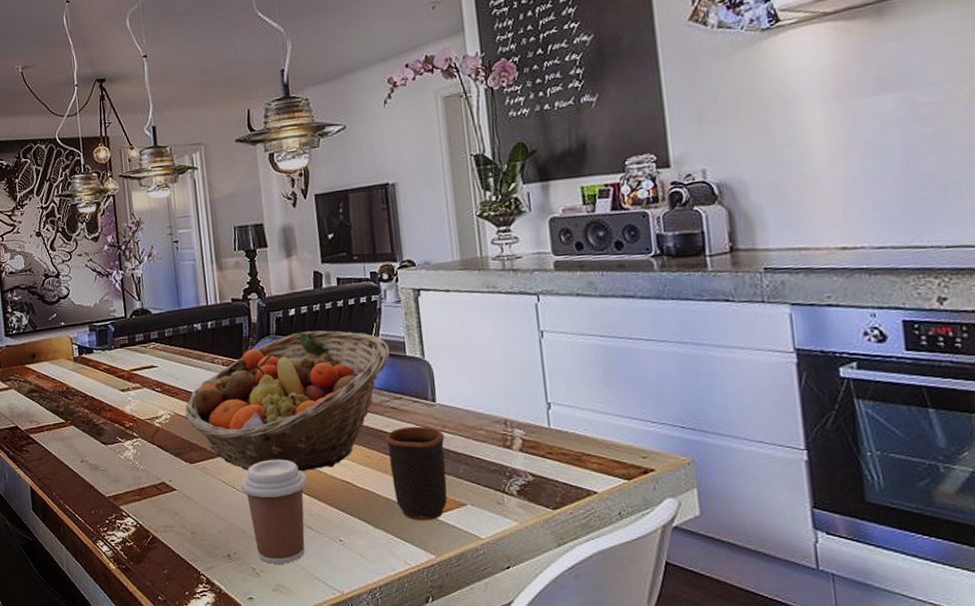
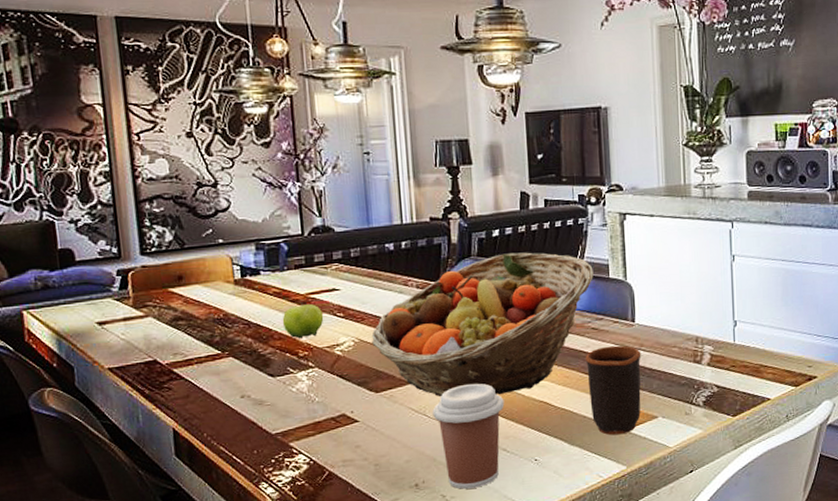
fruit: none [111,378,145,411] -> present [282,302,324,339]

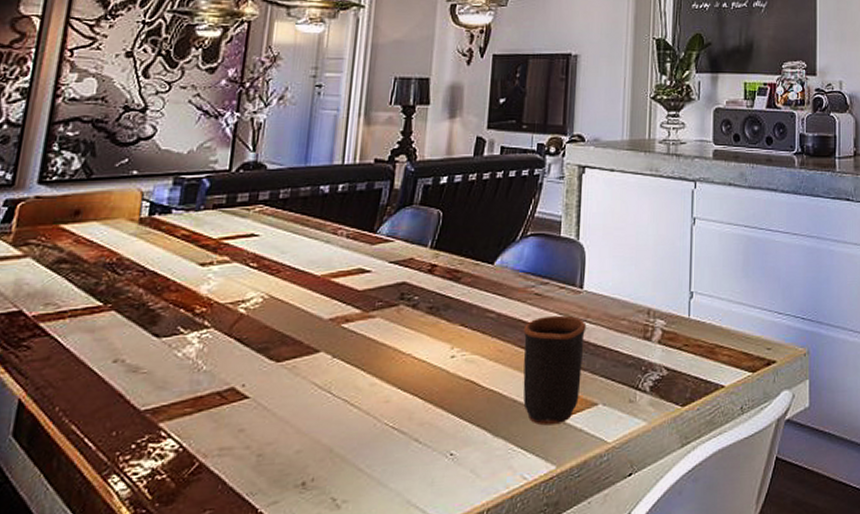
fruit: present [282,302,324,339] -> none [184,248,235,292]
fruit basket: present [371,252,594,396] -> none [283,203,544,369]
coffee cup: present [432,383,505,489] -> none [339,354,425,491]

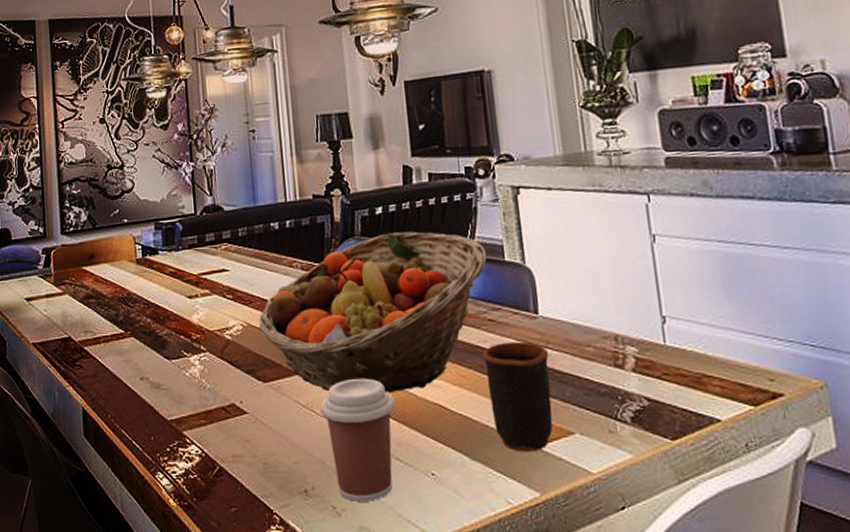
fruit basket: none [283,203,544,369] -> present [259,231,487,392]
coffee cup: none [339,354,425,491] -> present [320,378,396,501]

